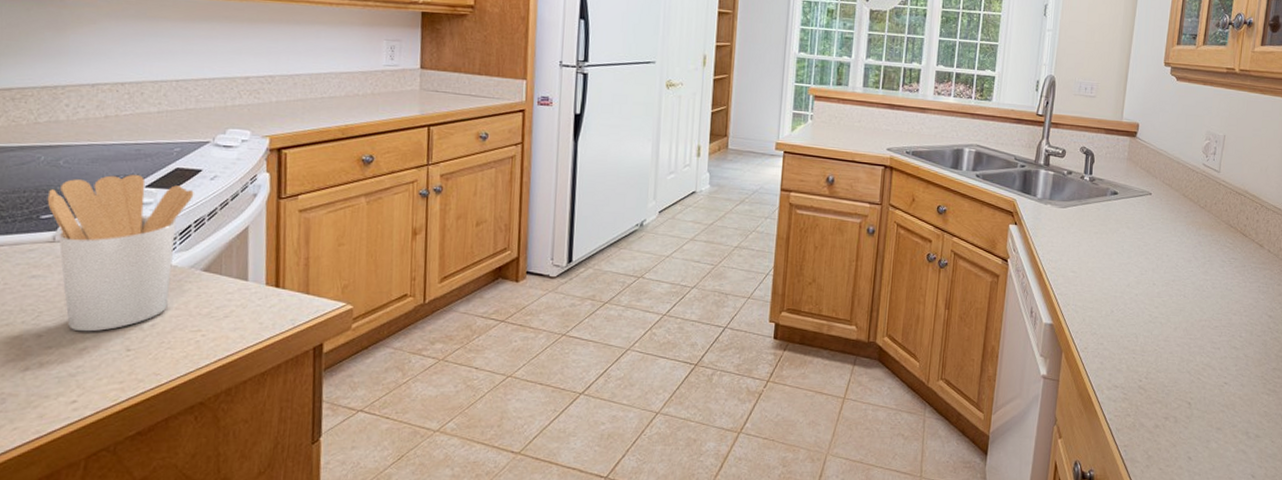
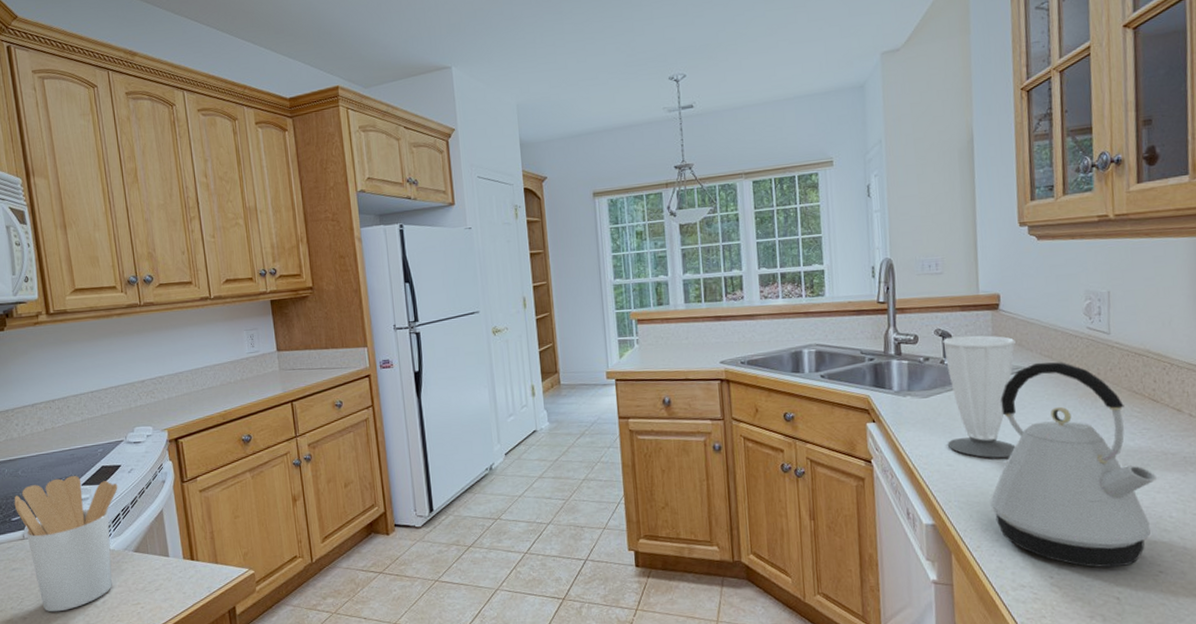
cup: none [1074,156,1146,271] -> present [943,335,1017,458]
kettle: none [1101,189,1236,377] -> present [990,362,1158,568]

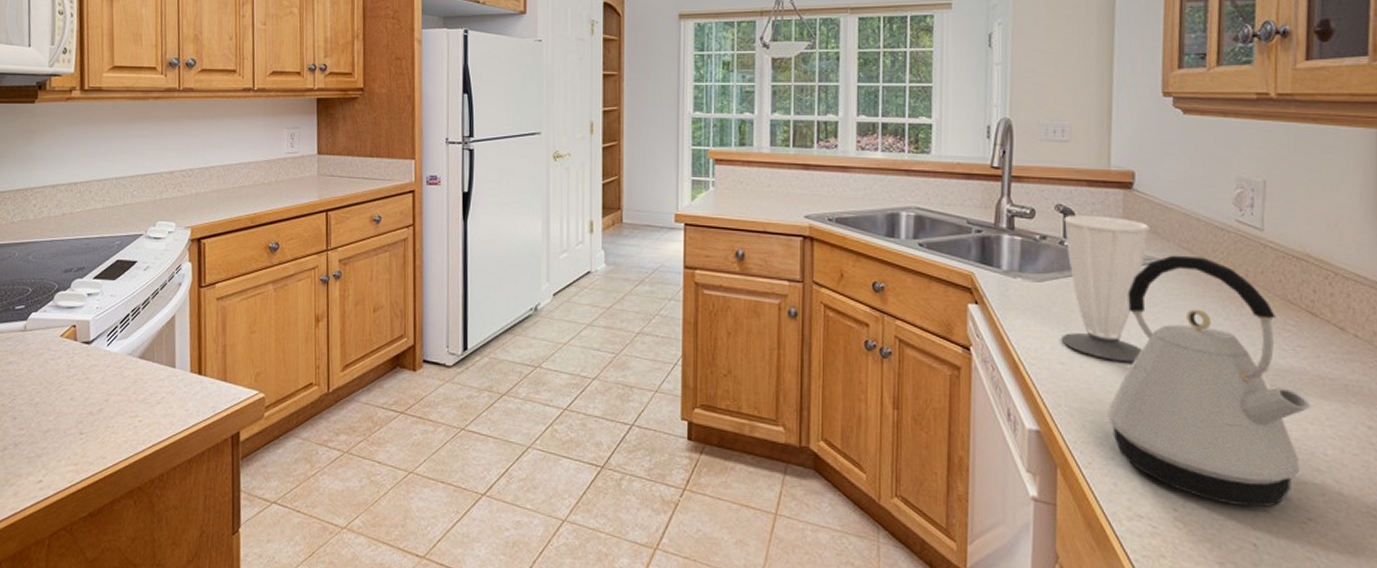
utensil holder: present [14,476,118,612] -> none [20,267,131,415]

